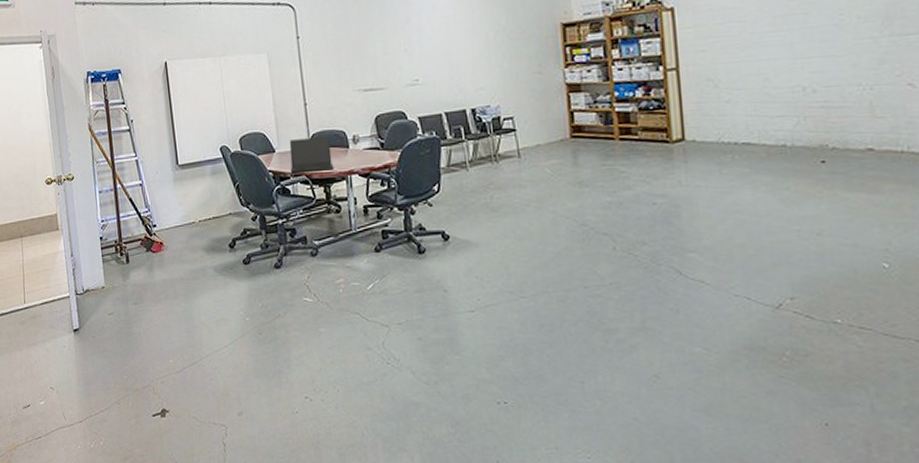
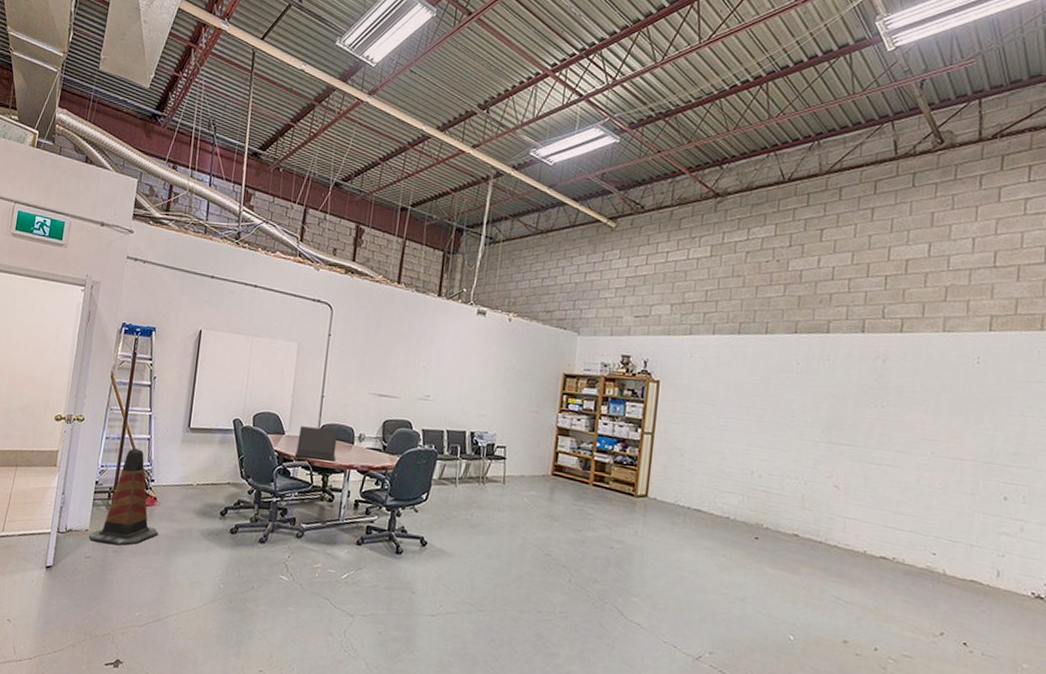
traffic cone: none [107,196,173,297] -> present [89,448,158,546]

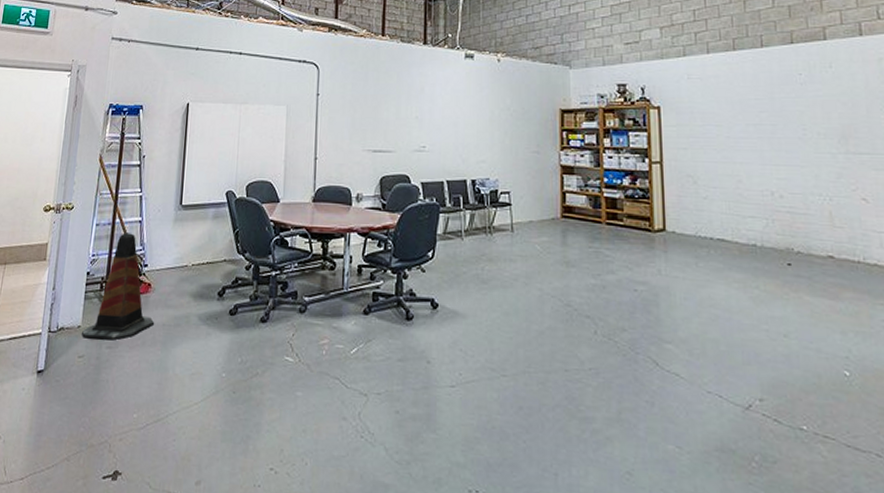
laptop: present [295,426,338,462] -> none [291,191,335,226]

